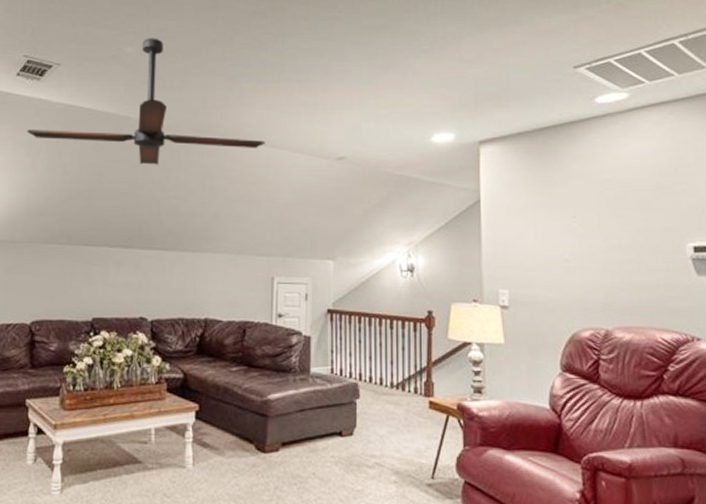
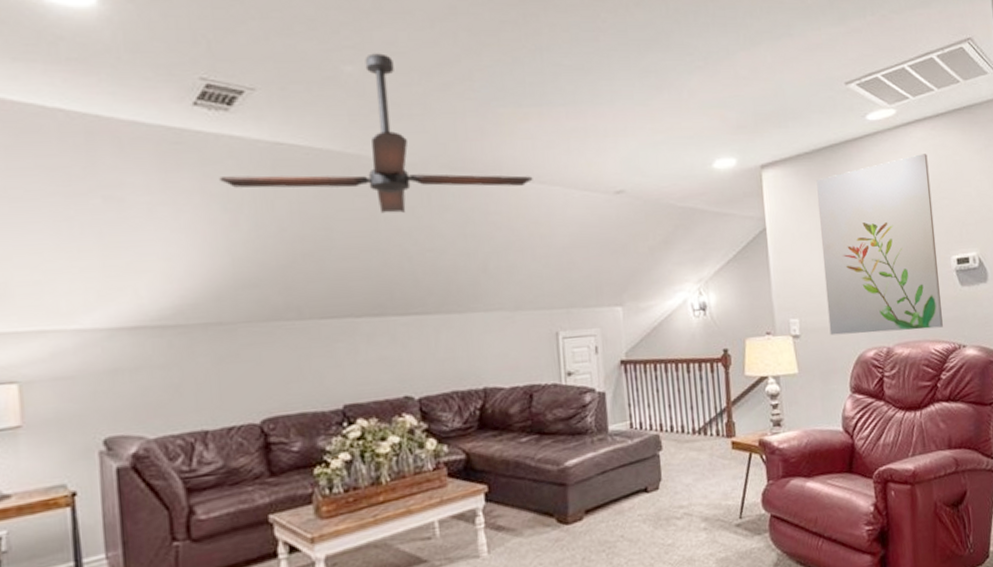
wall art: none [536,138,673,316] -> present [816,154,943,336]

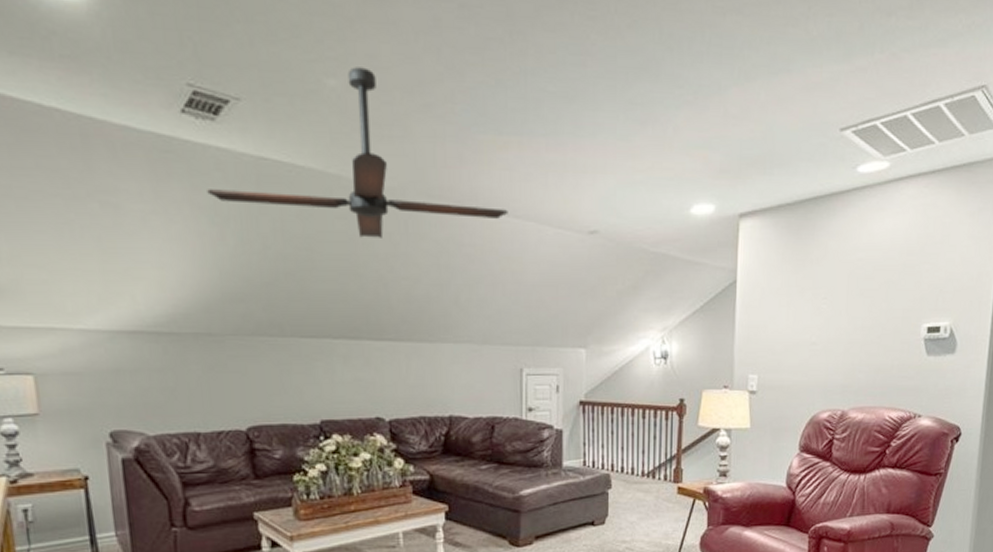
wall art: present [816,154,943,336] -> none [786,213,915,396]

